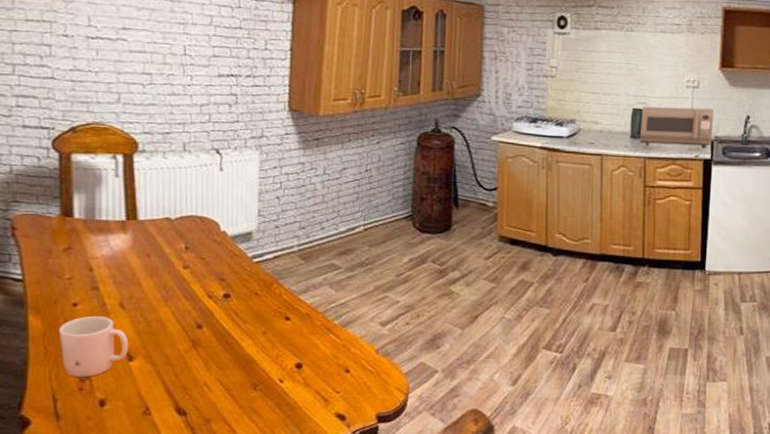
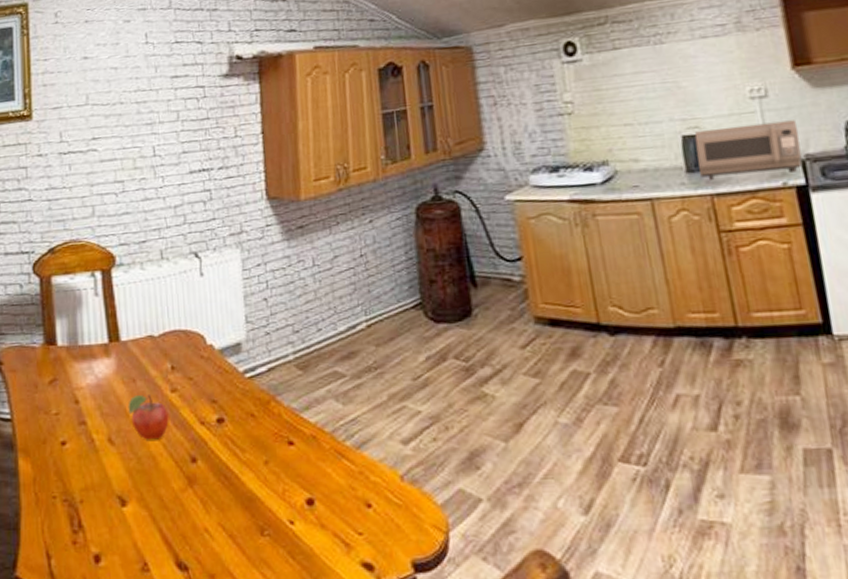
mug: present [58,315,129,377] -> none [48,454,121,528]
fruit: none [141,269,179,308] -> present [128,395,169,440]

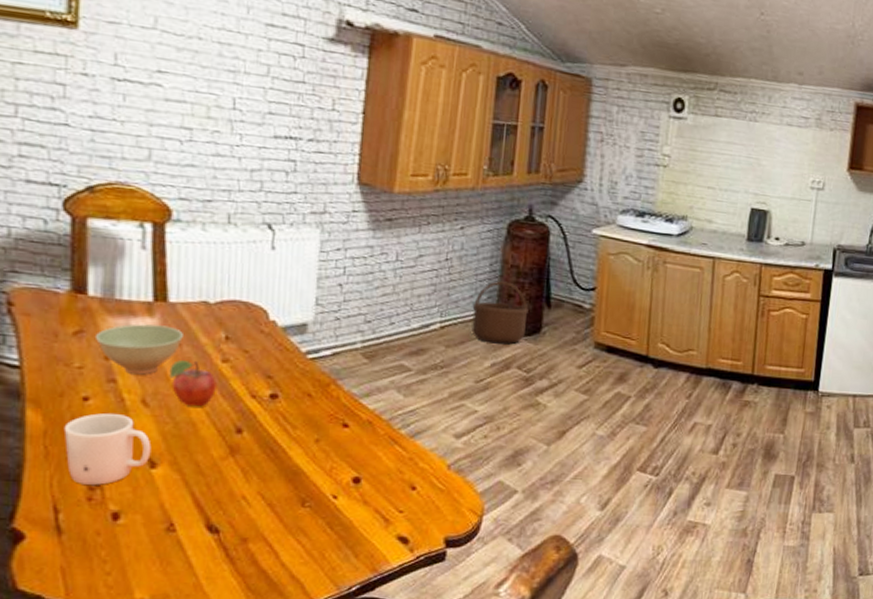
mug: none [48,454,121,528] -> present [63,412,152,485]
bowl: none [65,364,136,415] -> present [94,324,183,375]
basket: none [395,267,456,335] -> present [471,281,528,344]
microwave: present [694,120,802,180] -> none [757,207,839,259]

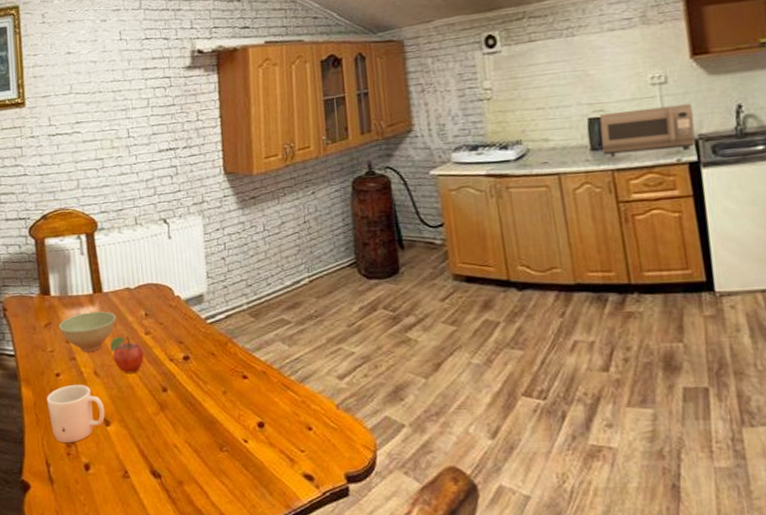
basket: present [471,281,528,344] -> none [333,232,385,289]
microwave: none [757,207,839,259] -> present [599,104,696,157]

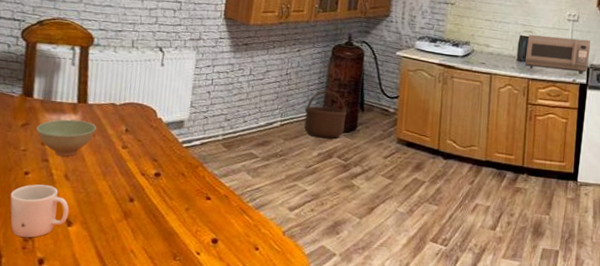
fruit: present [110,336,144,373] -> none [85,146,118,181]
basket: none [333,232,385,289] -> present [304,90,347,139]

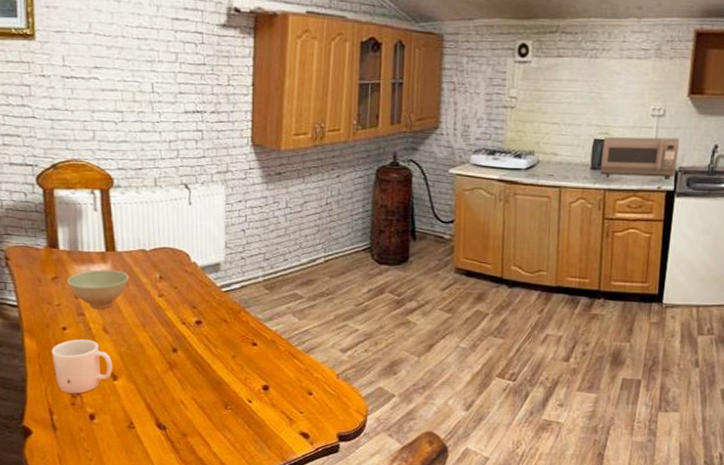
basket: present [304,90,347,139] -> none [350,219,397,273]

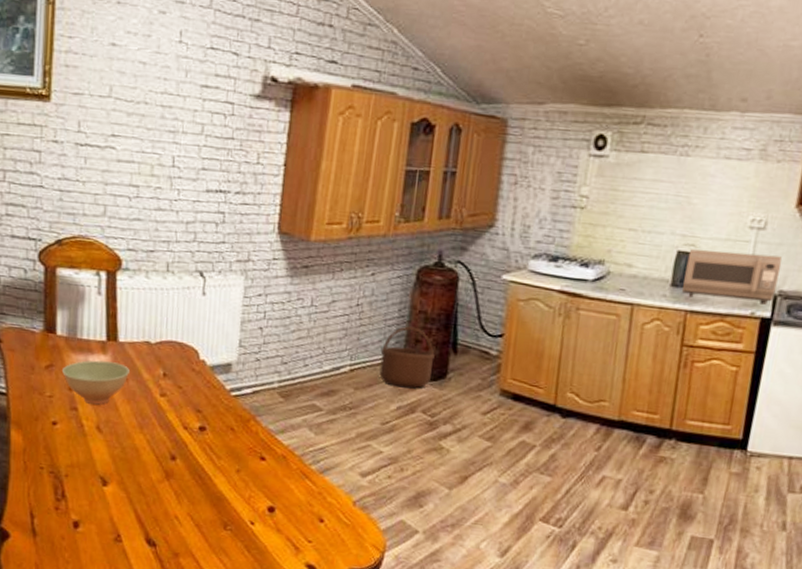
mug: present [51,339,113,394] -> none [38,436,104,498]
basket: none [350,219,397,273] -> present [379,326,435,389]

